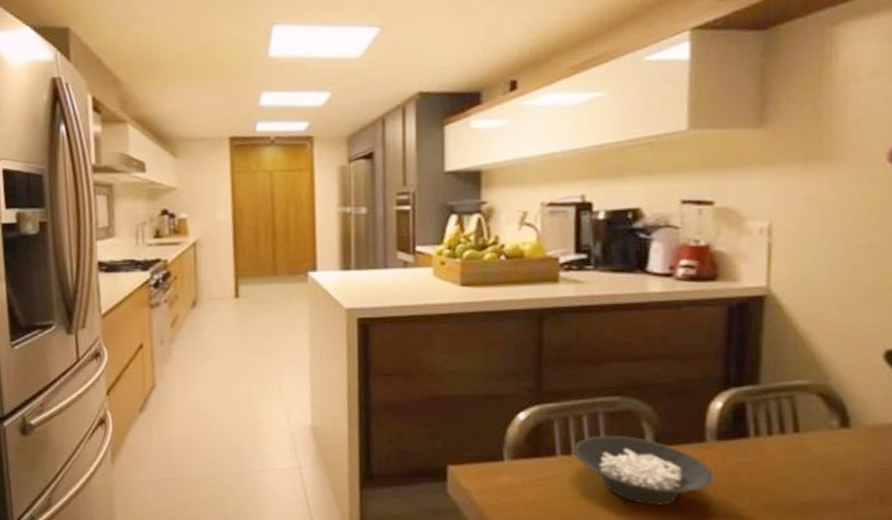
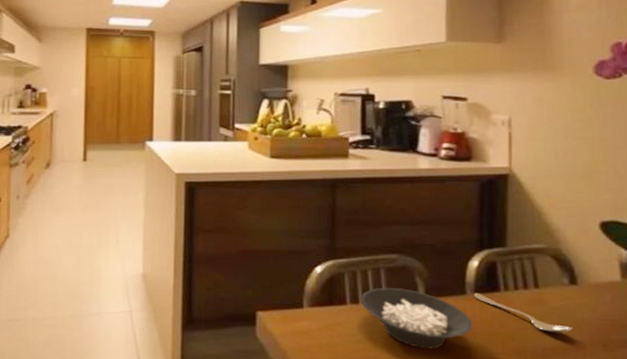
spoon: none [715,439,841,485] -> present [473,292,573,333]

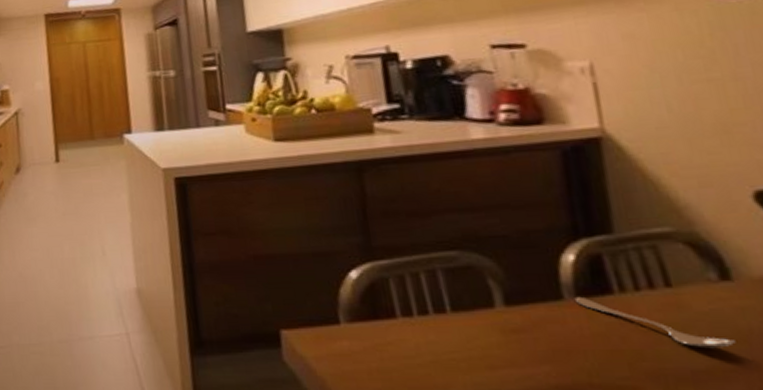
cereal bowl: present [360,287,473,349] -> none [414,293,581,374]

